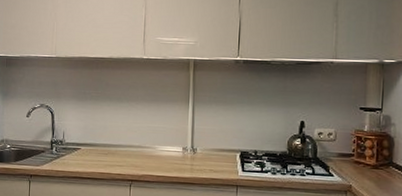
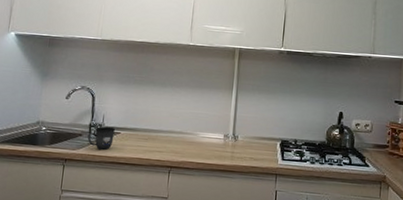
mug: none [50,142,76,166] -> present [87,126,116,151]

